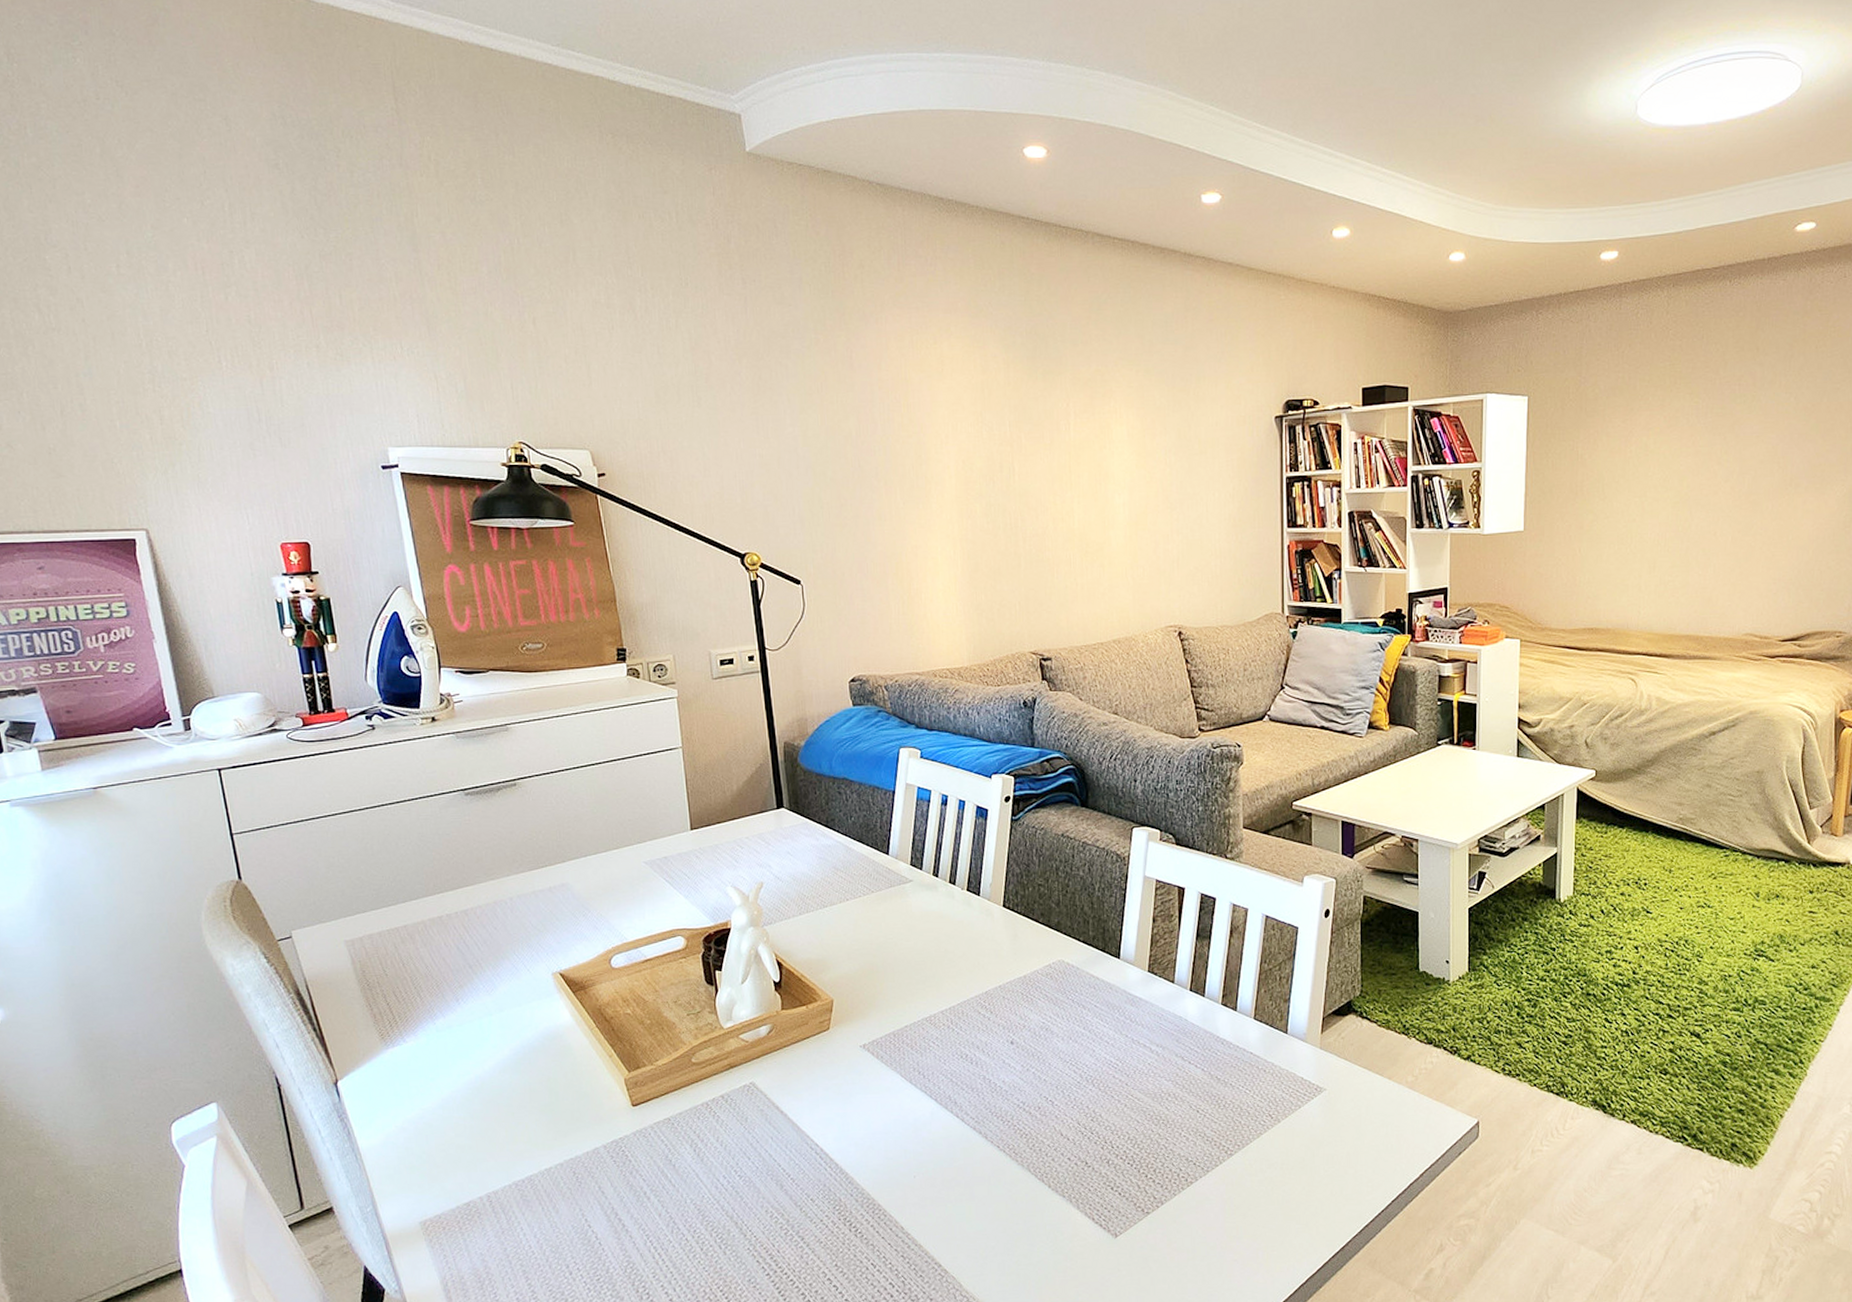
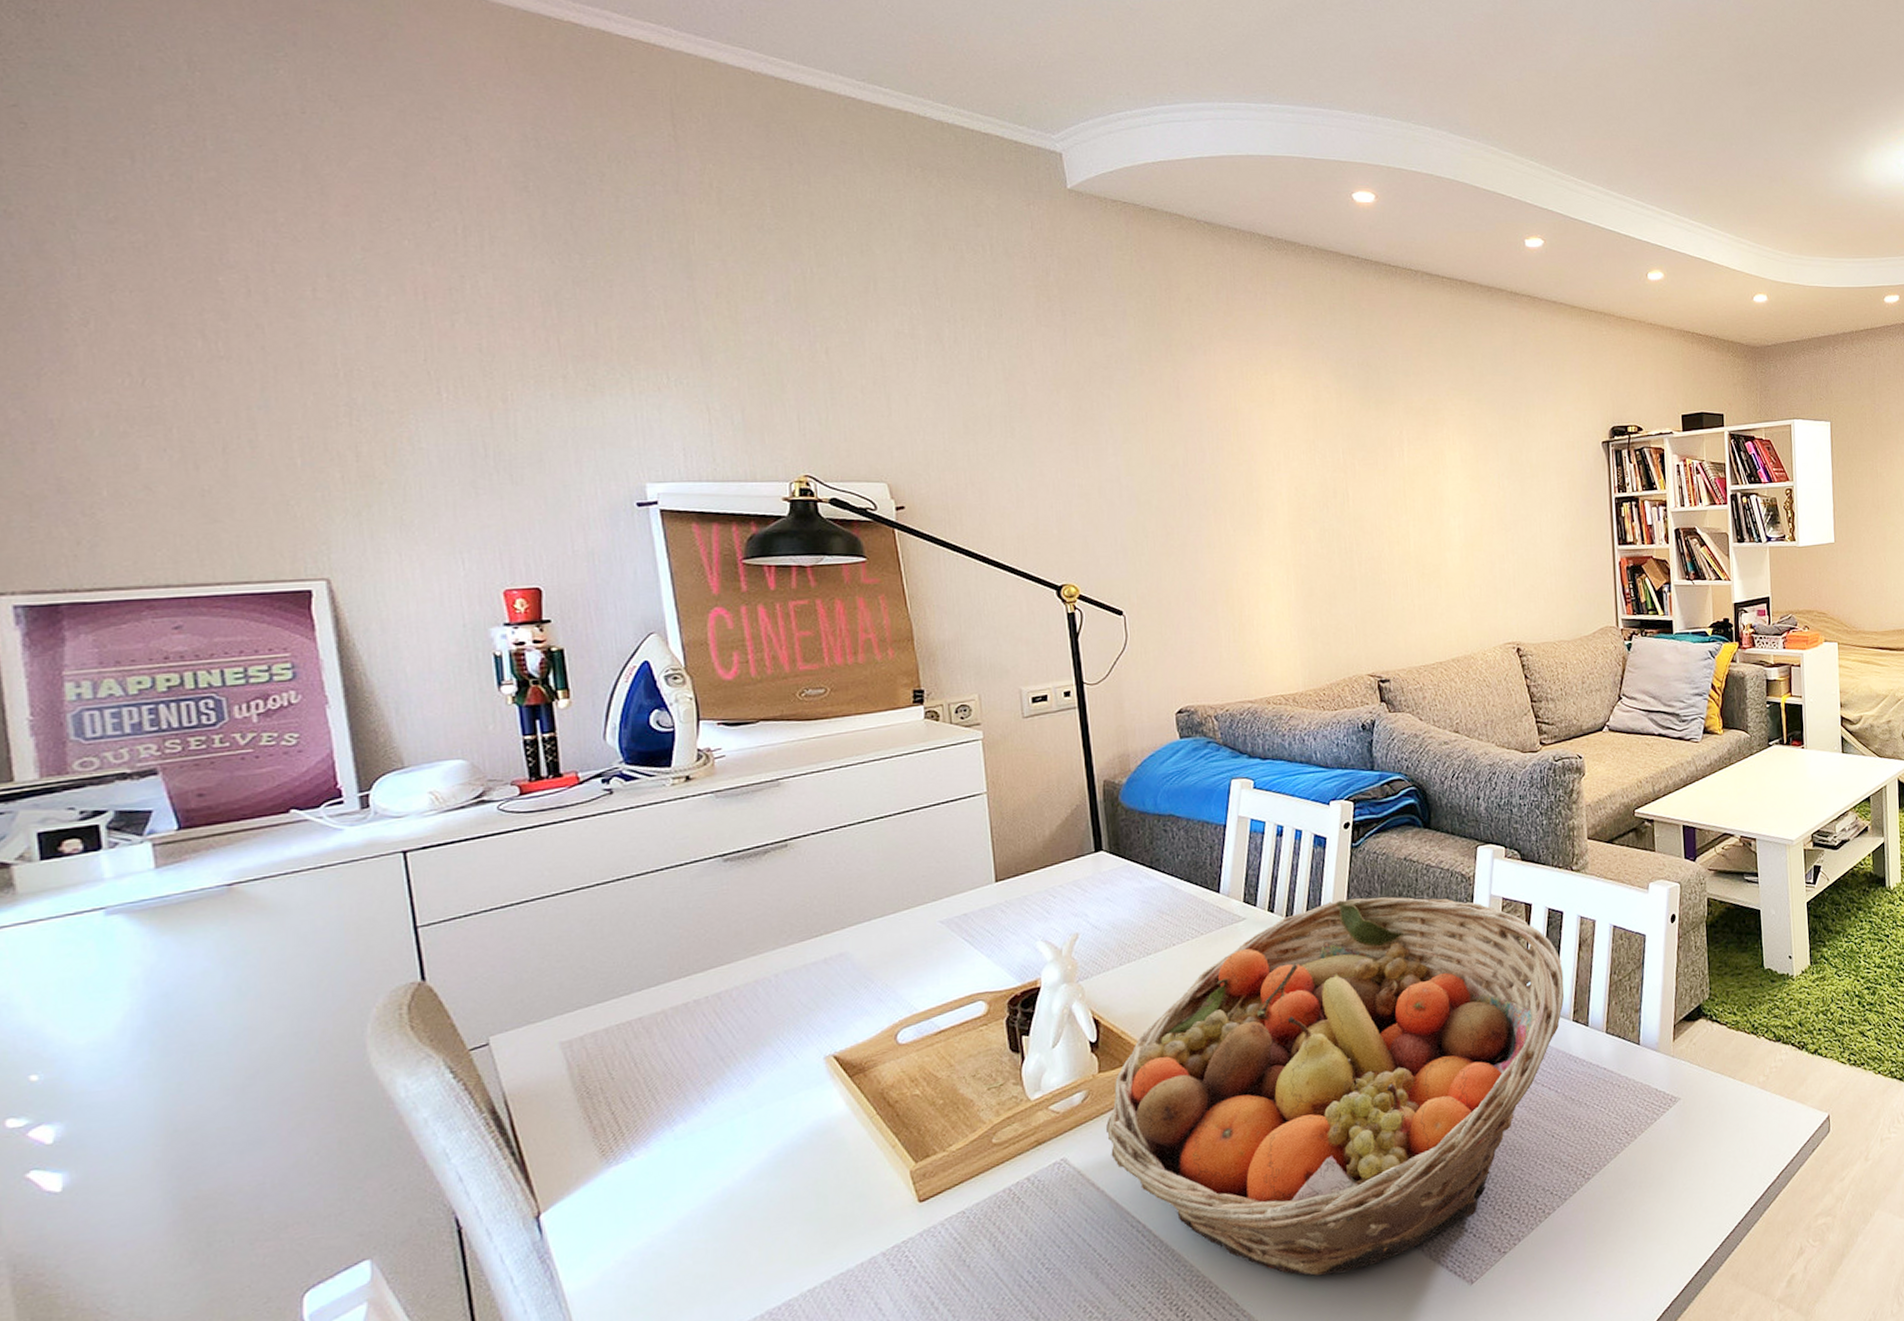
fruit basket: none [788,869,1214,1212] -> present [1105,896,1565,1276]

